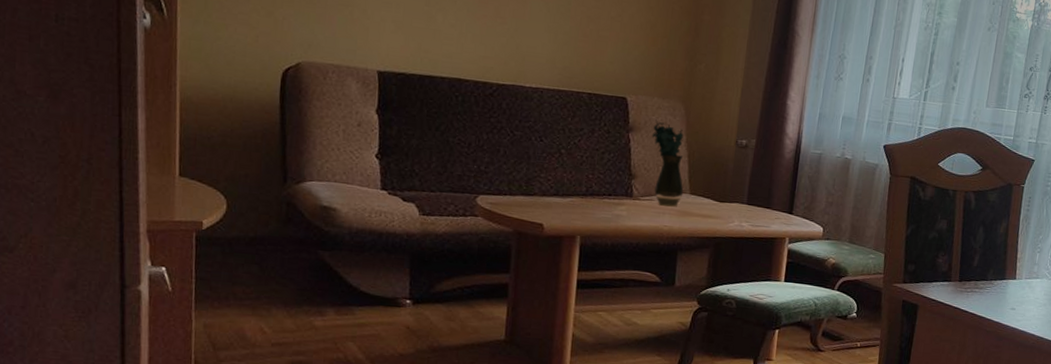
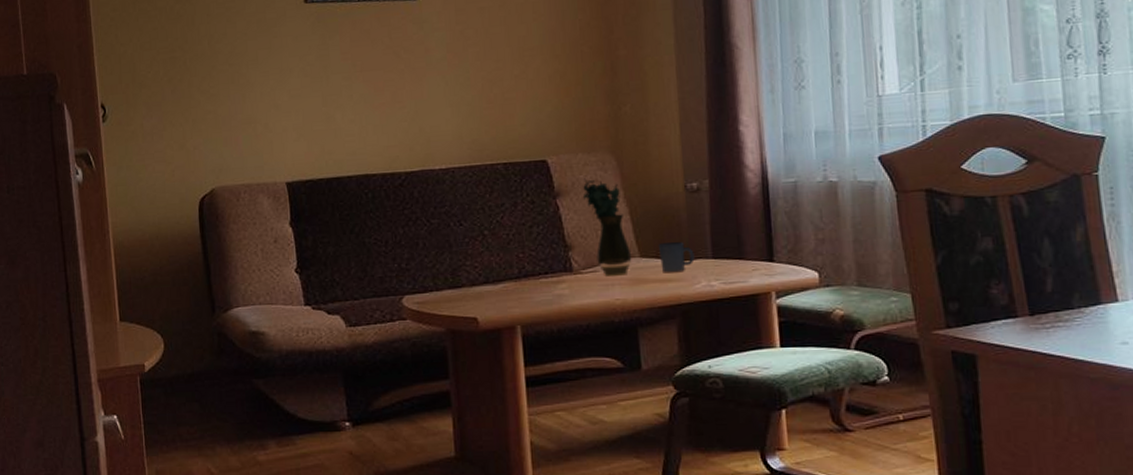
mug: none [705,185,734,212] -> present [658,242,695,273]

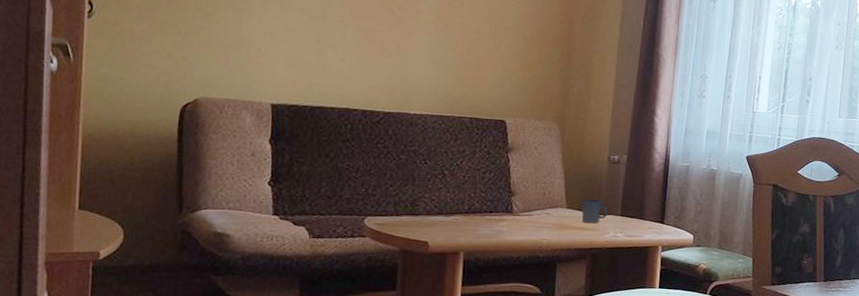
vase: present [583,178,632,278] -> none [530,140,561,222]

